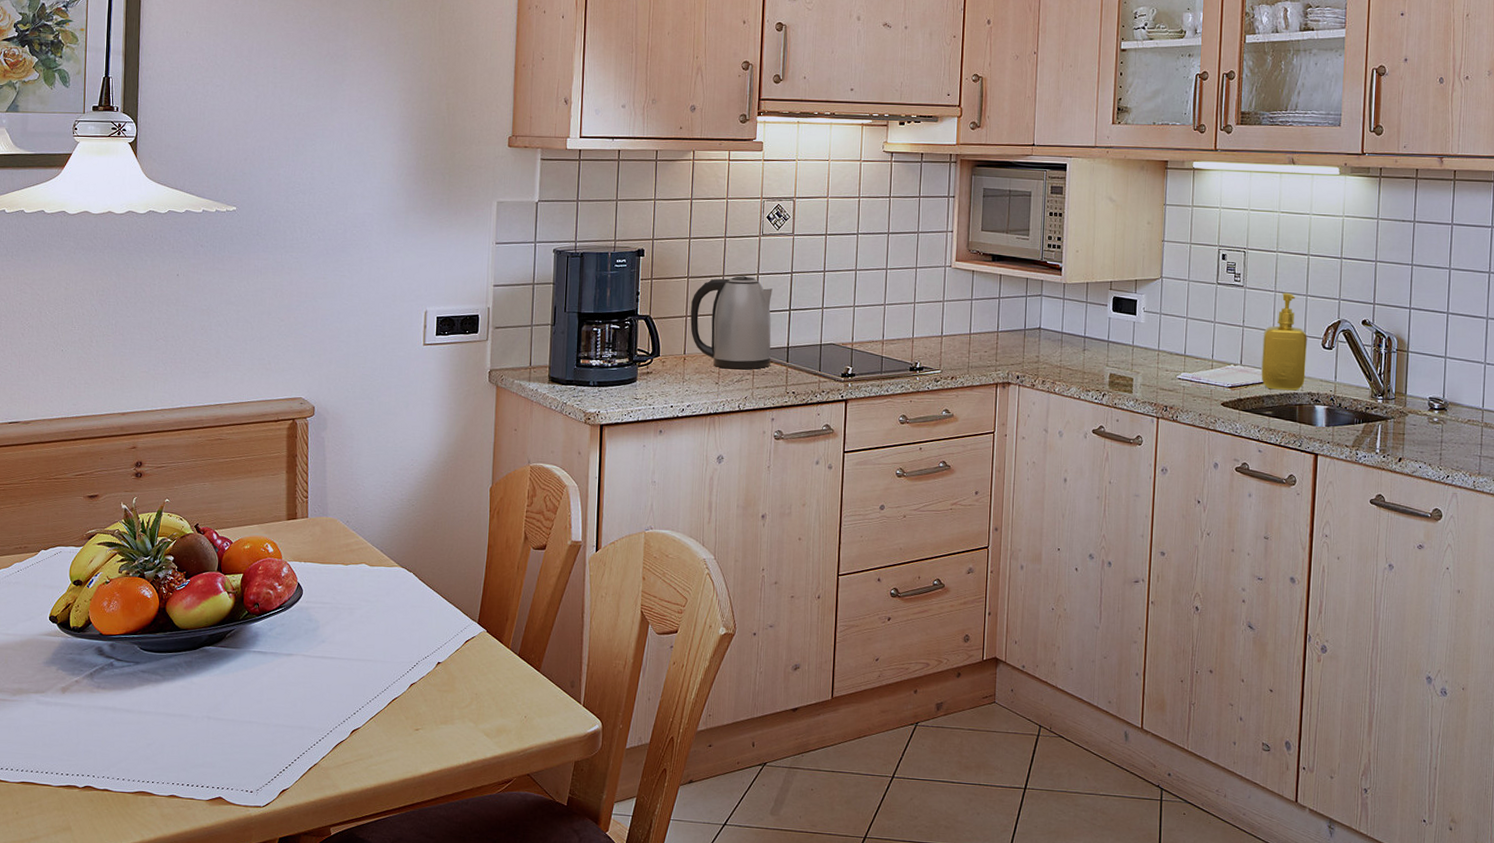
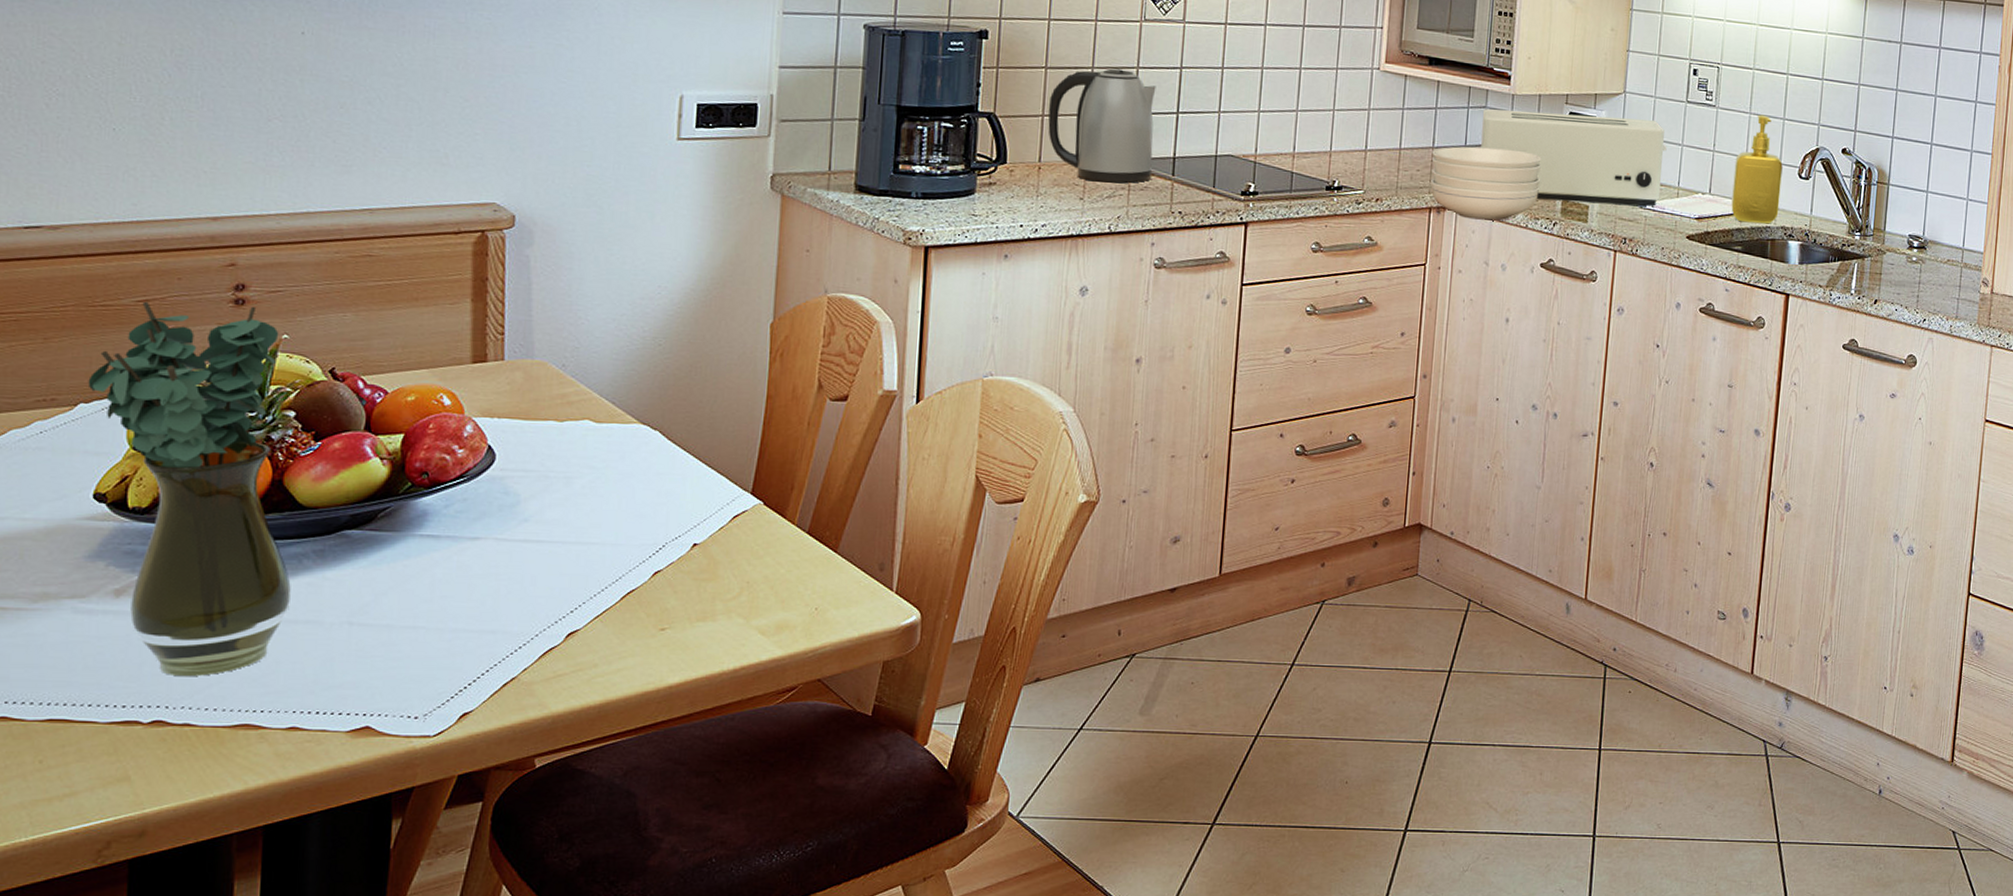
vase: none [46,475,171,754] -> present [88,301,291,677]
bowl: none [996,329,1091,394] -> present [1430,146,1542,221]
toaster: none [1038,296,1201,378] -> present [1481,109,1667,207]

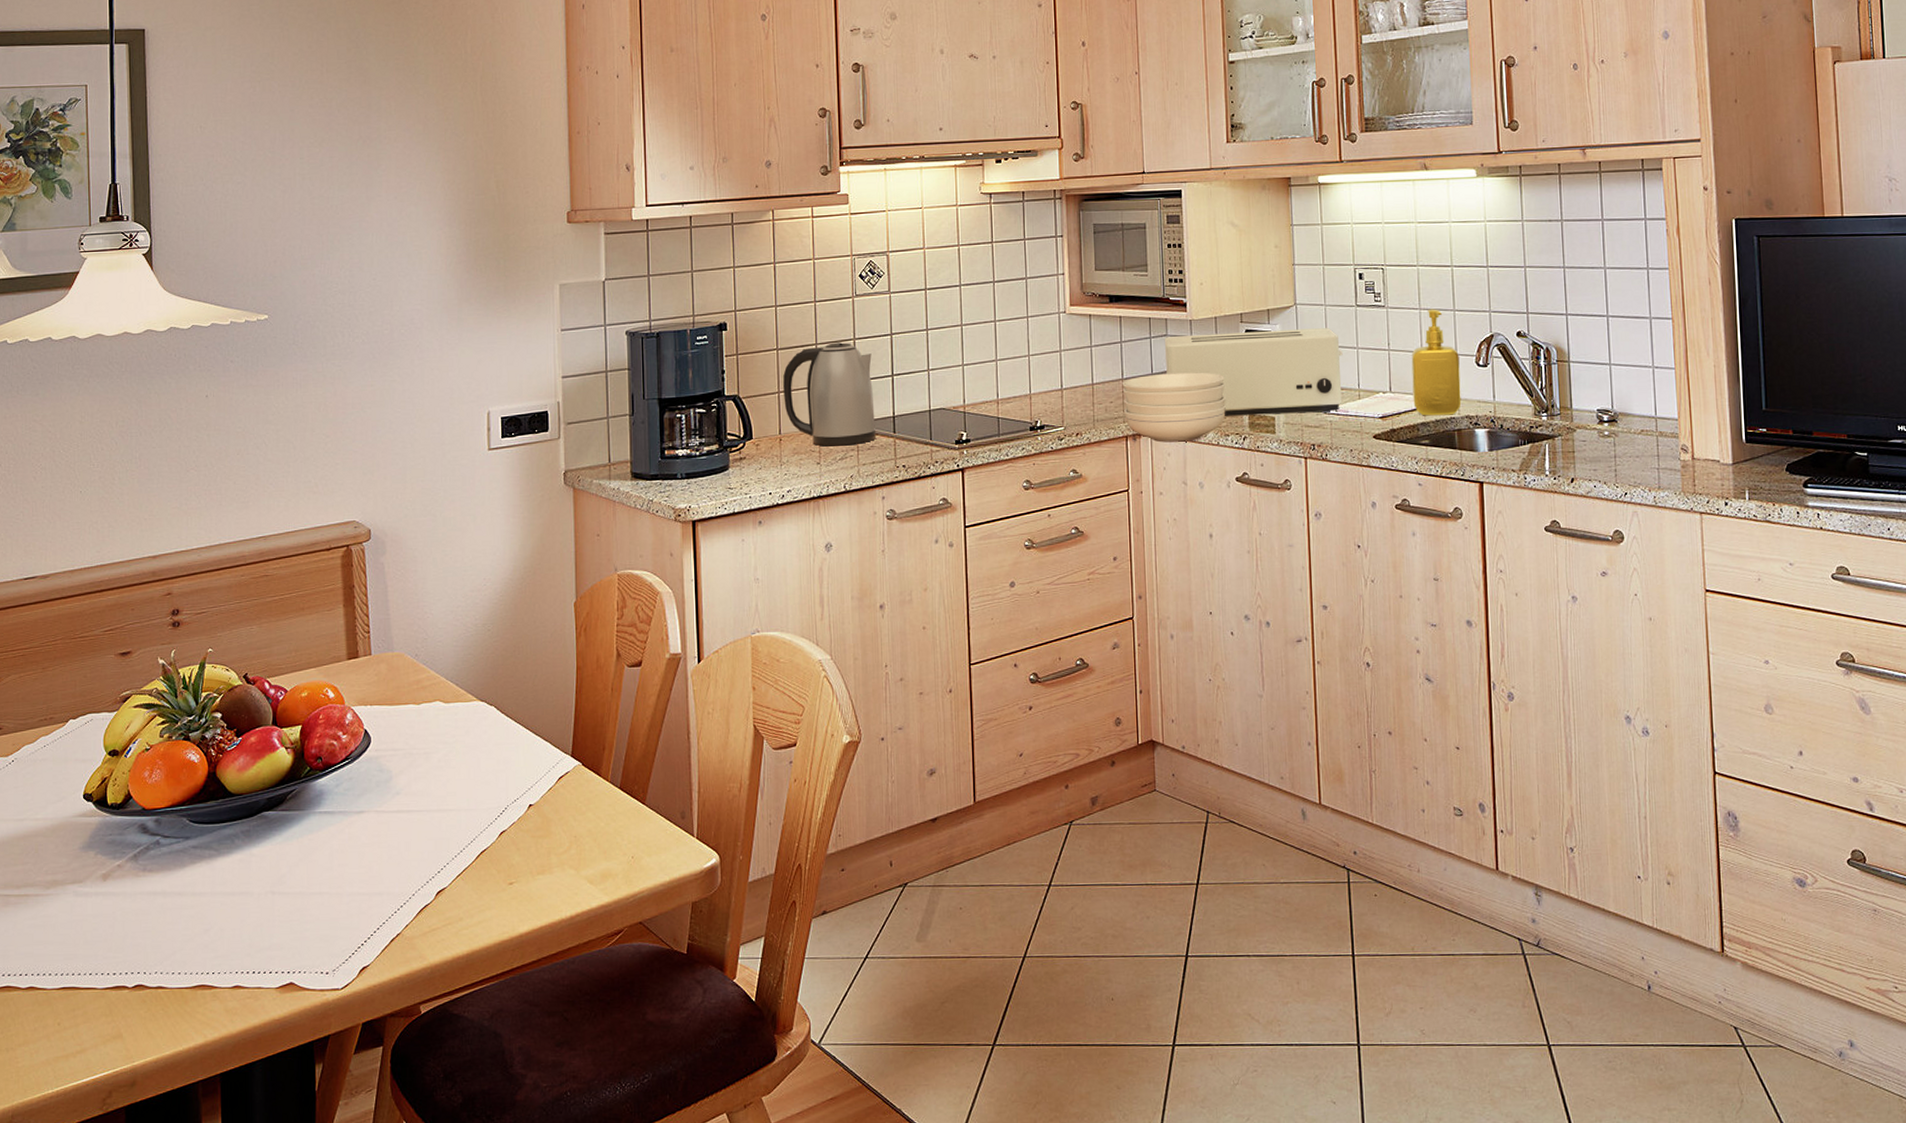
vase: present [88,301,291,677] -> none [74,628,228,946]

